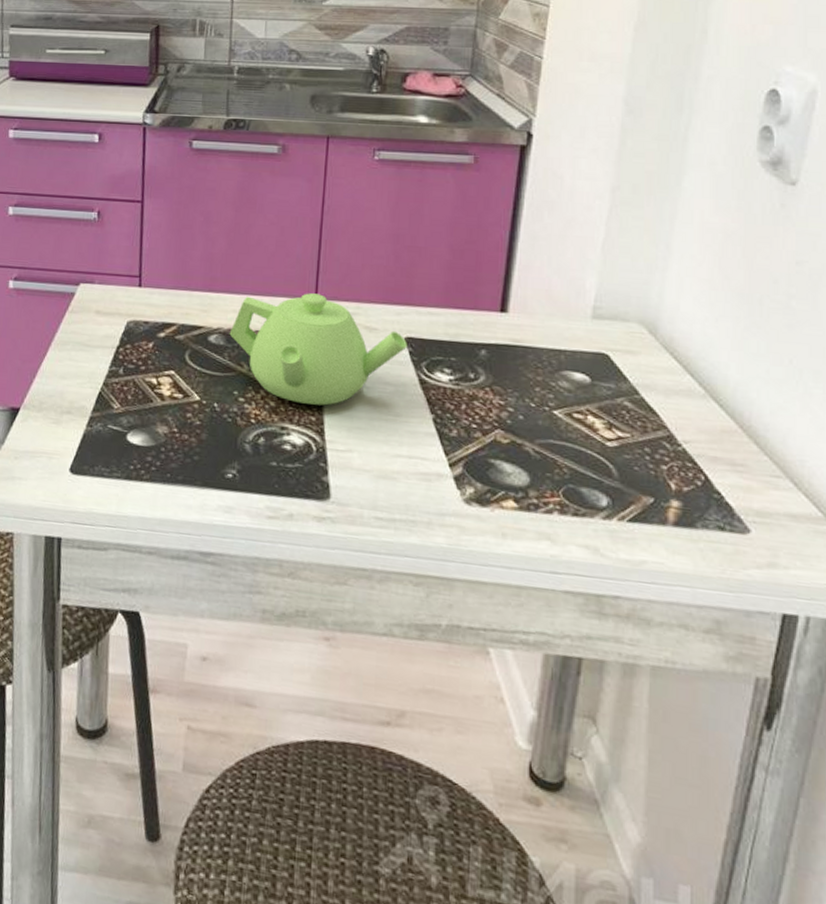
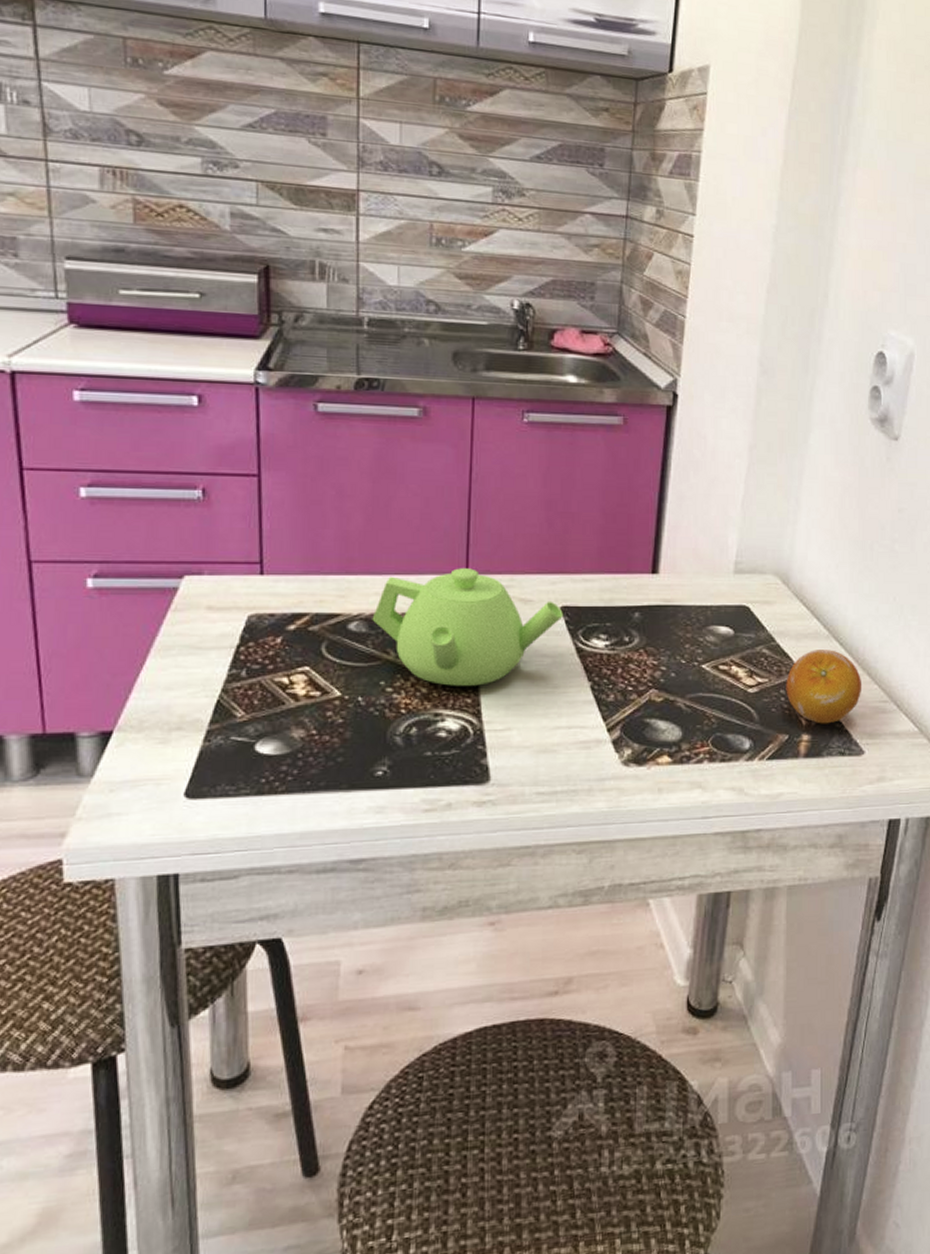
fruit: none [651,408,748,493] -> present [786,650,862,724]

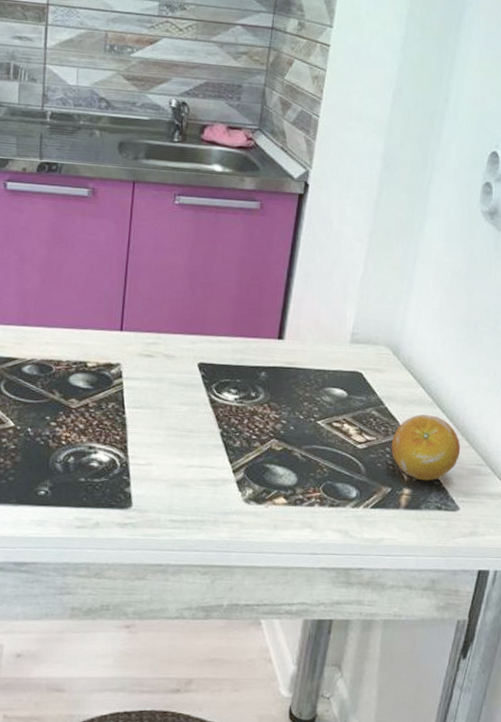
teapot: present [372,568,563,686] -> none [42,325,200,426]

